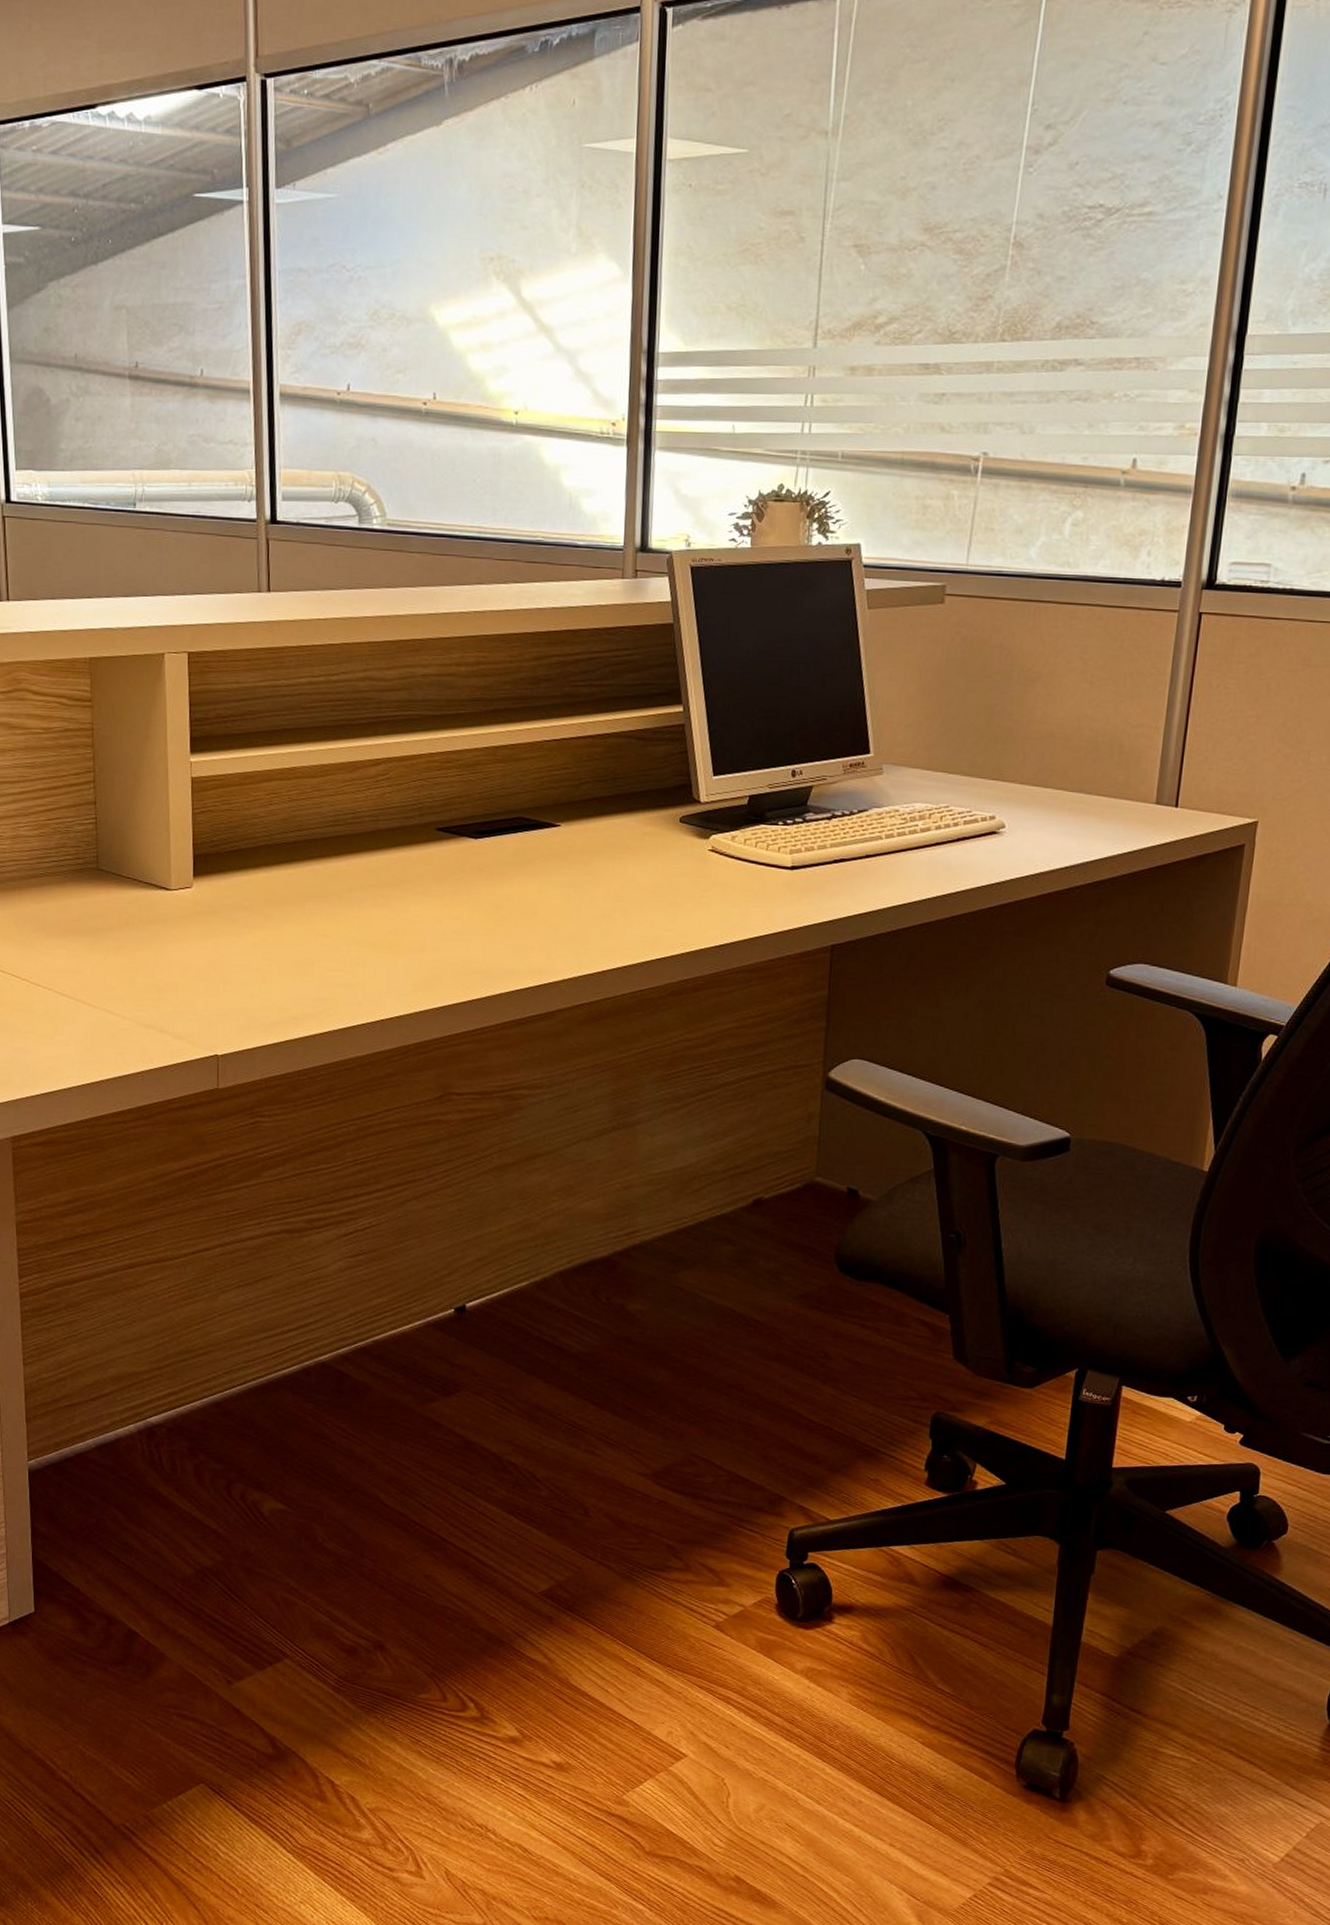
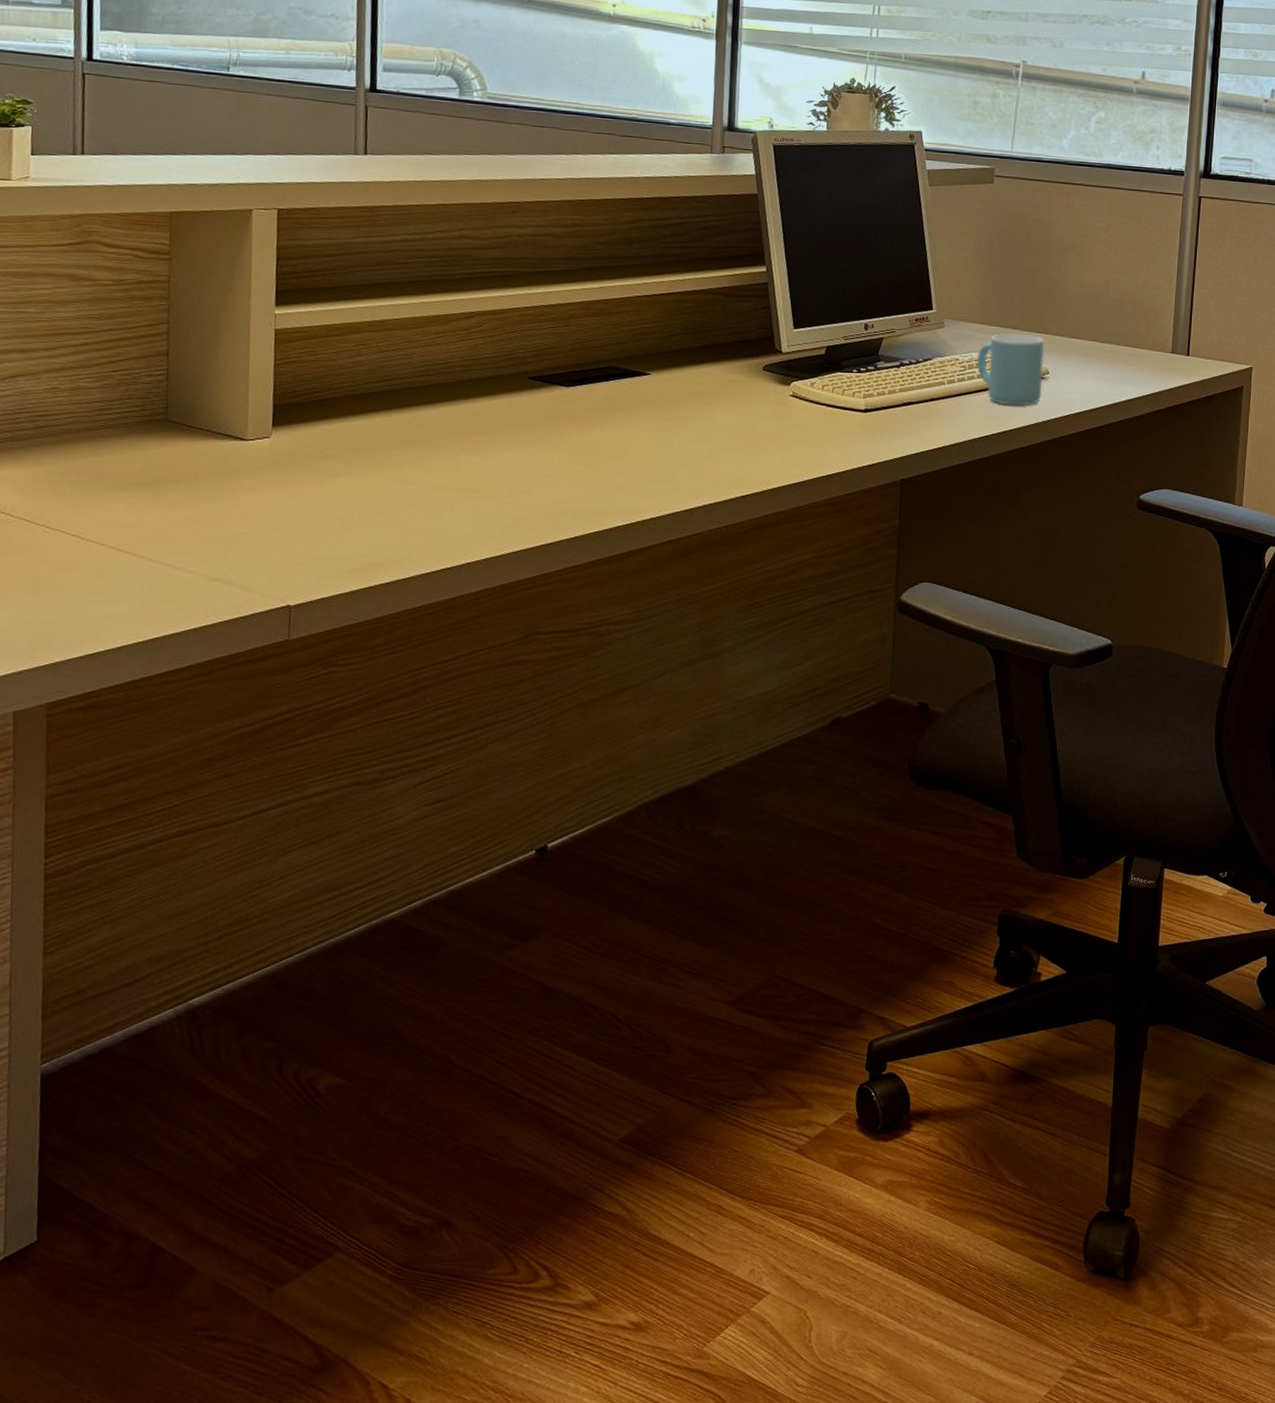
mug: none [919,781,1000,865] -> present [976,334,1045,406]

